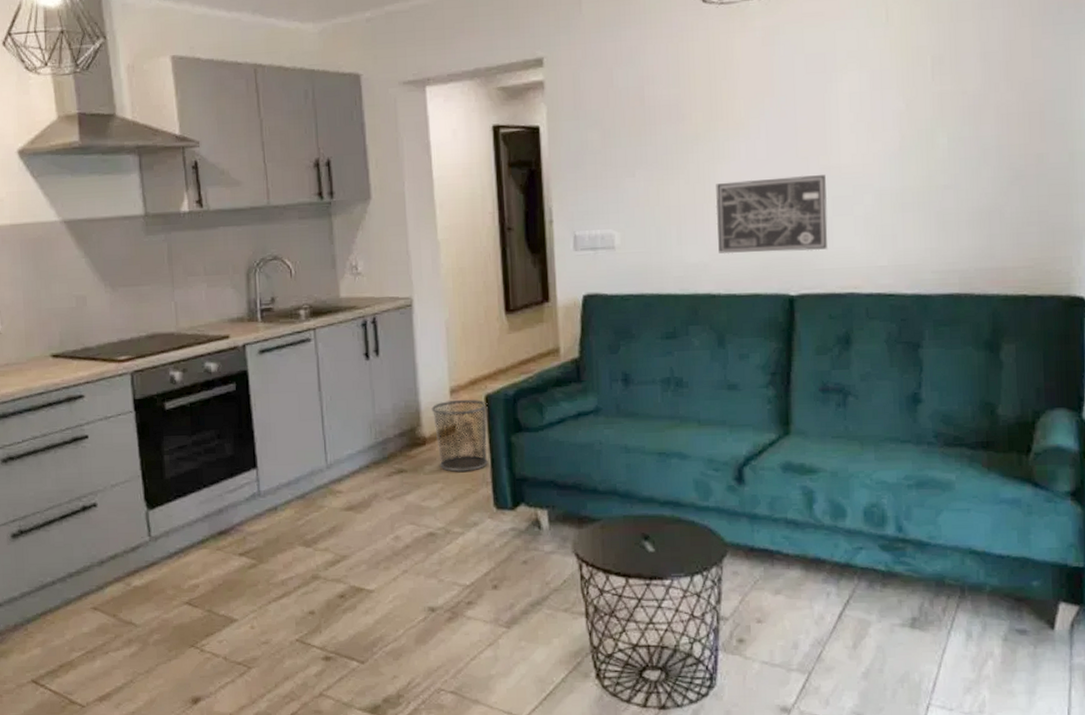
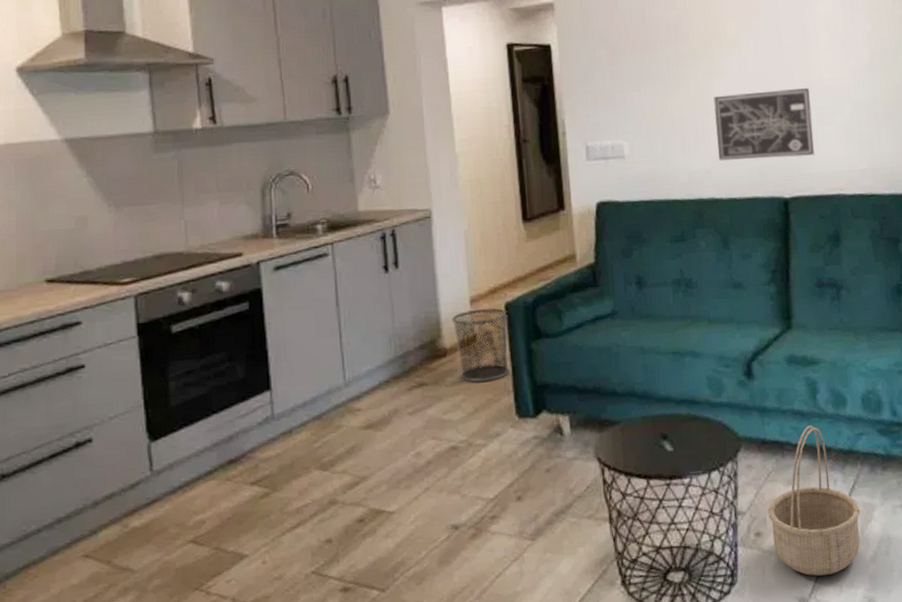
basket: none [753,536,854,687] -> present [768,425,860,576]

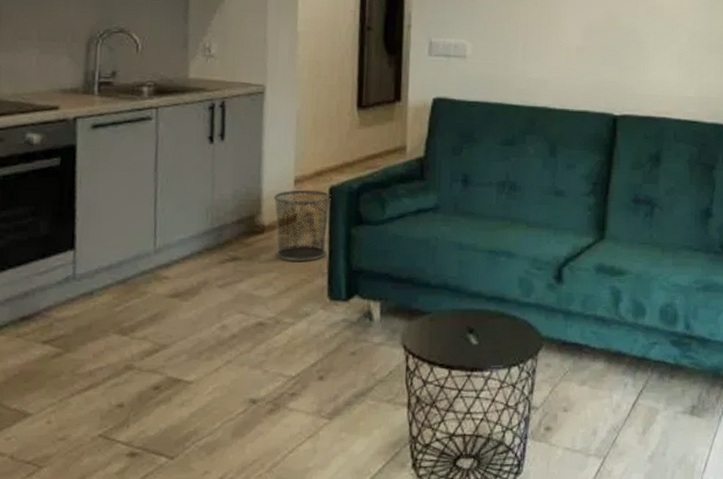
wall art: present [713,88,814,161] -> none [557,9,651,78]
basket: present [768,425,860,576] -> none [560,332,645,471]

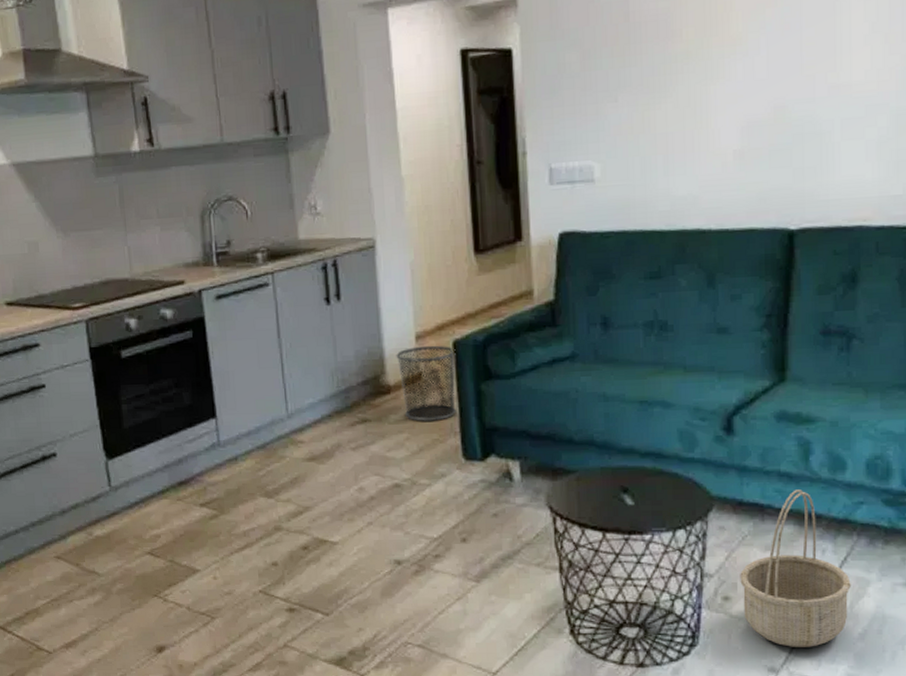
basket: none [560,332,645,471] -> present [740,490,851,647]

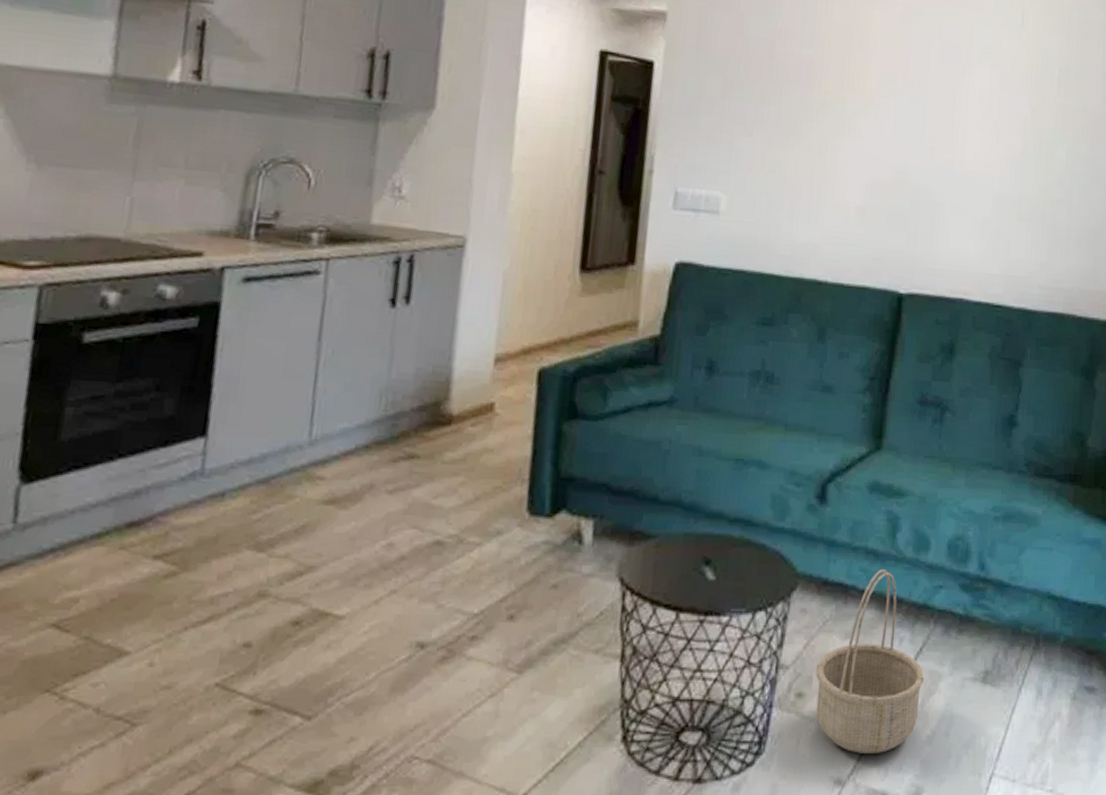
waste bin: present [396,345,456,422] -> none [464,370,540,465]

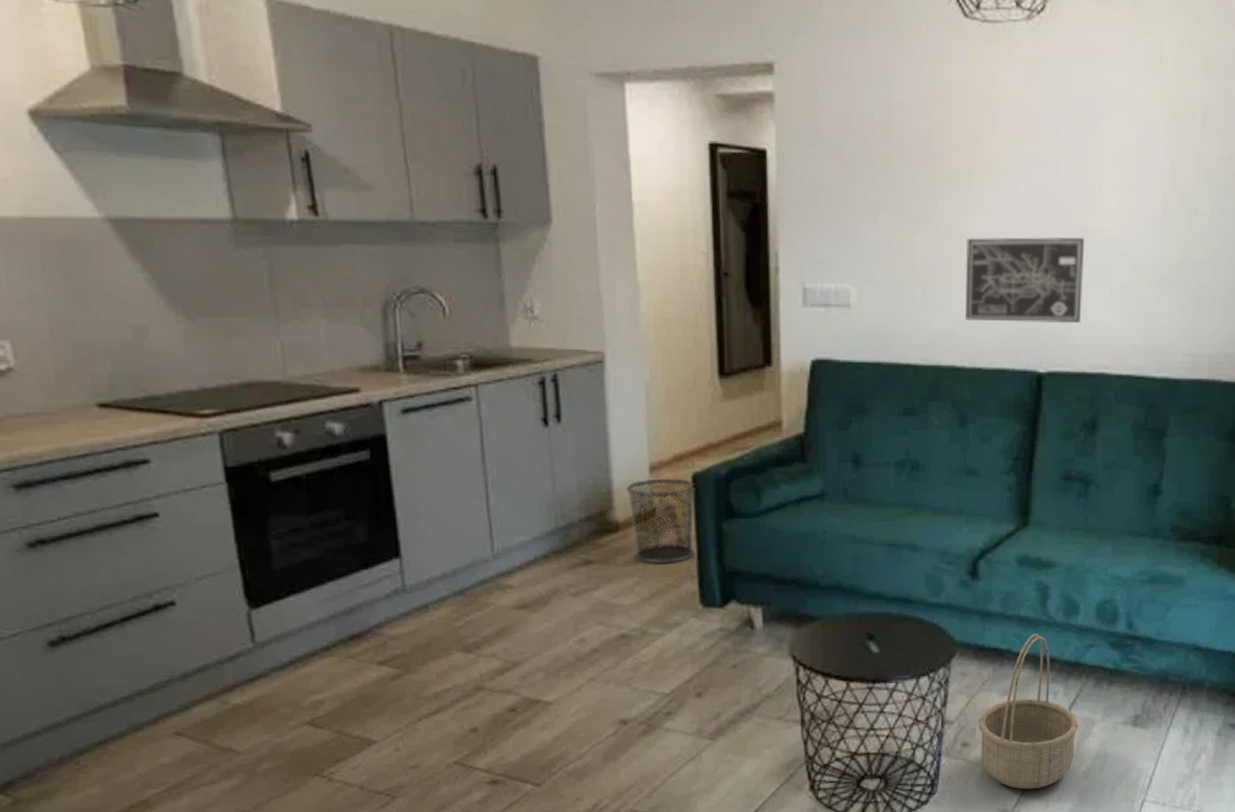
waste bin: none [464,370,540,465] -> present [626,478,695,565]
wall art: none [831,159,948,249] -> present [965,237,1084,324]

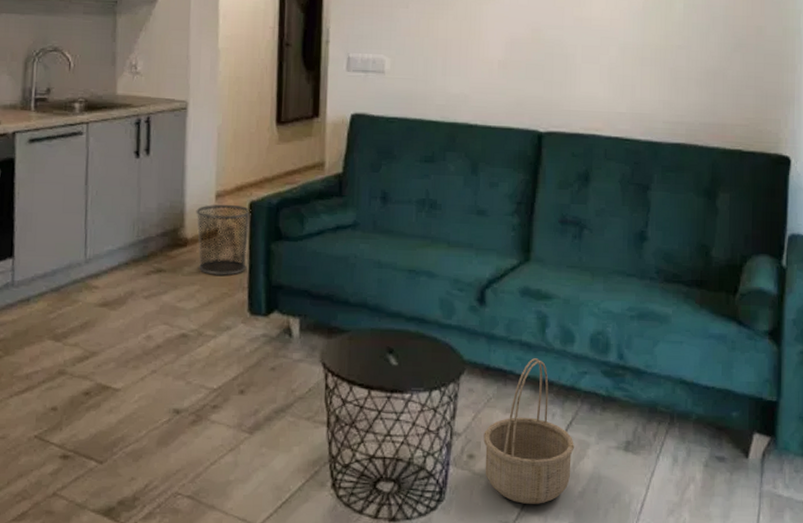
wall art: present [965,237,1084,324] -> none [478,22,578,93]

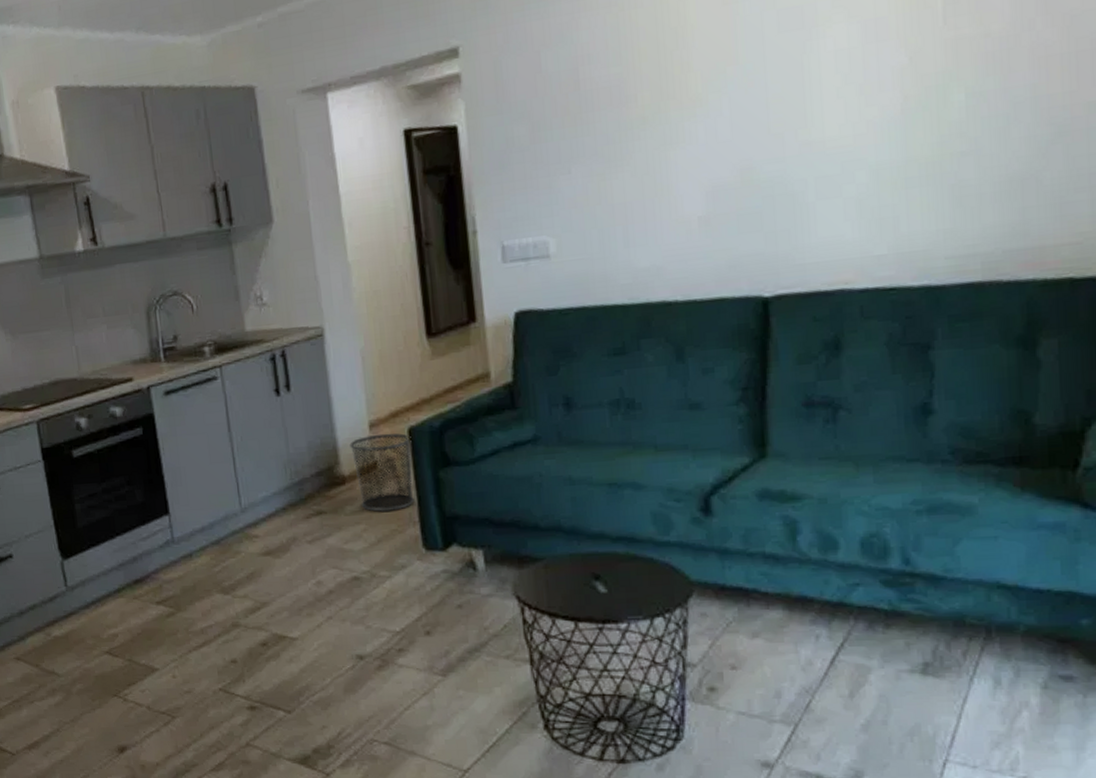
basket: present [483,358,574,504] -> none [726,572,850,740]

